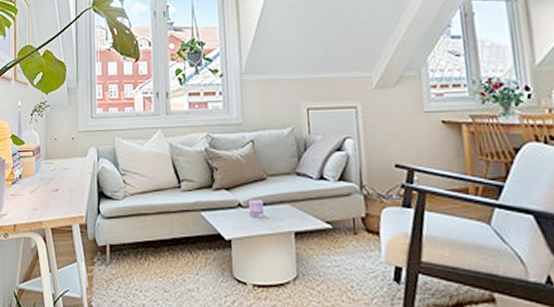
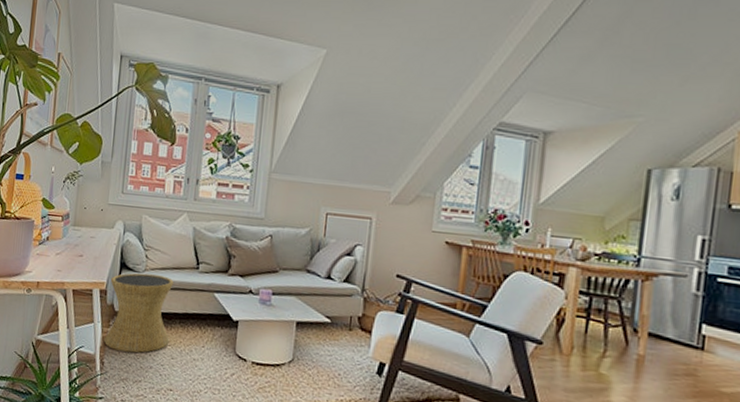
side table: none [89,200,160,291] -> present [104,273,174,353]

